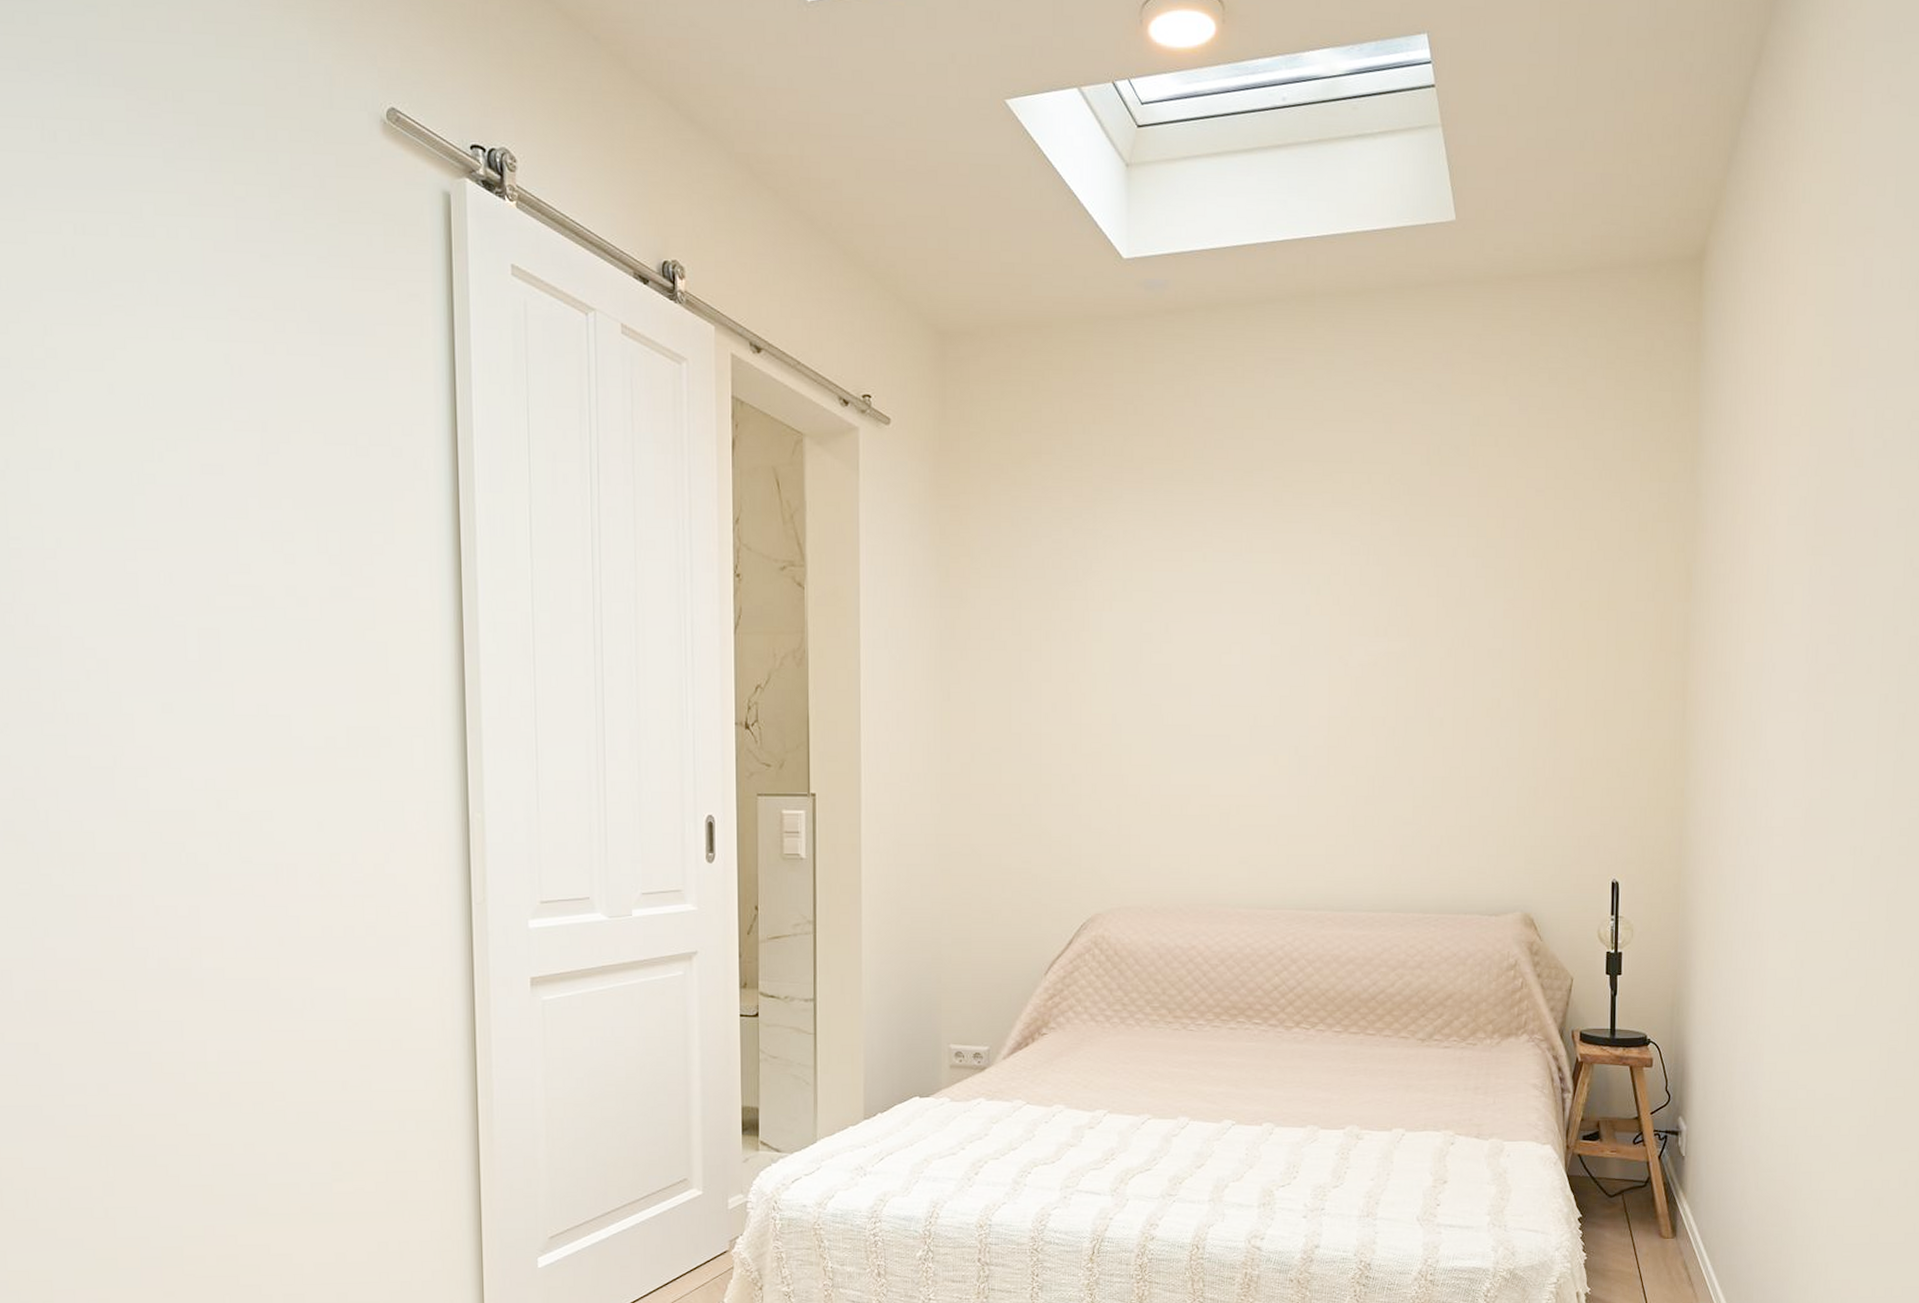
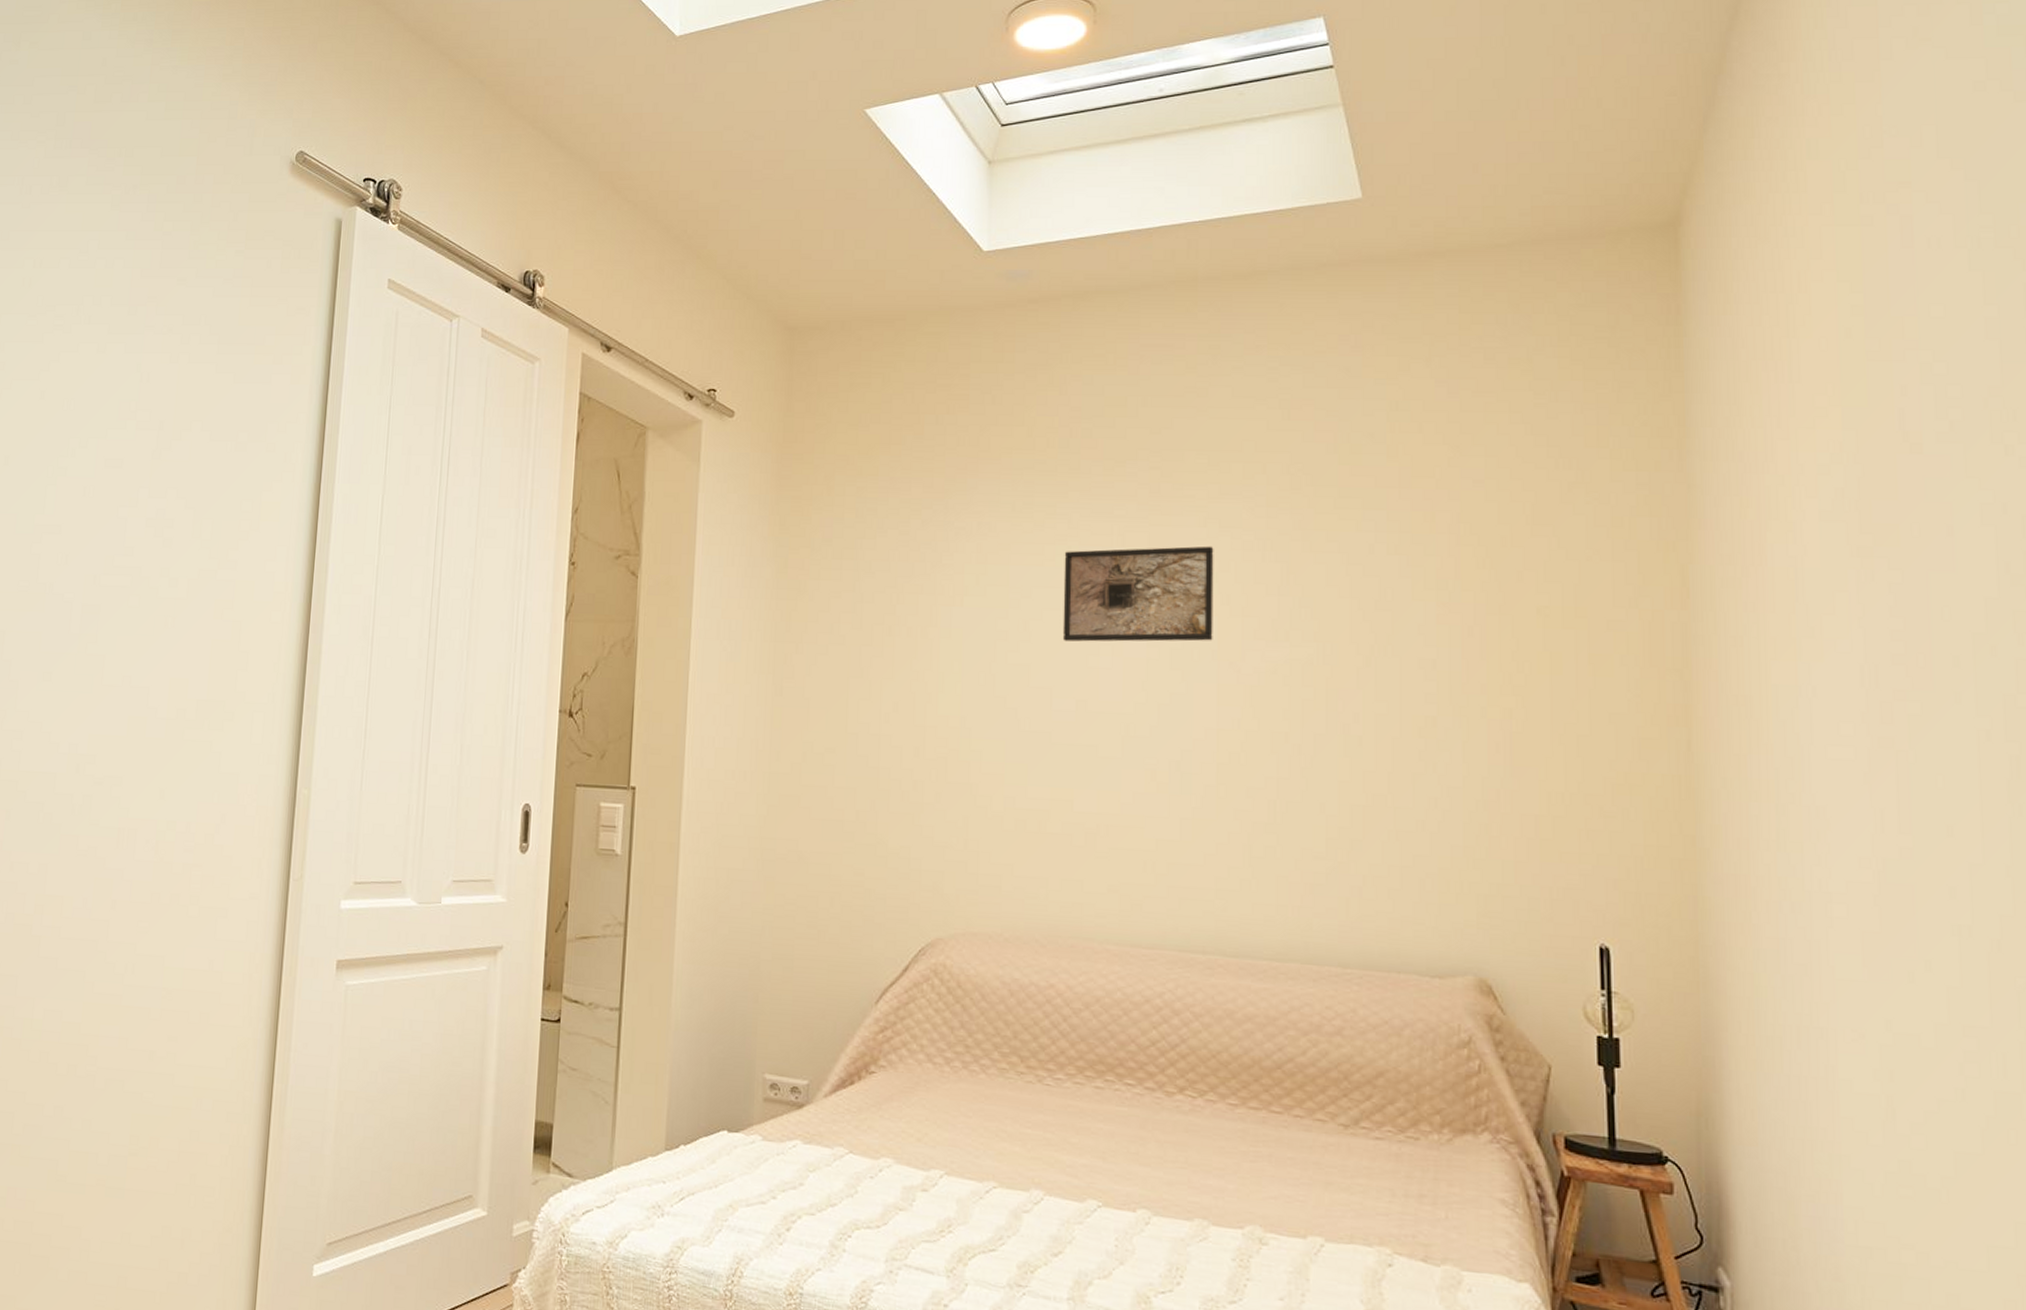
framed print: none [1199,551,1327,642] -> present [1062,546,1214,642]

